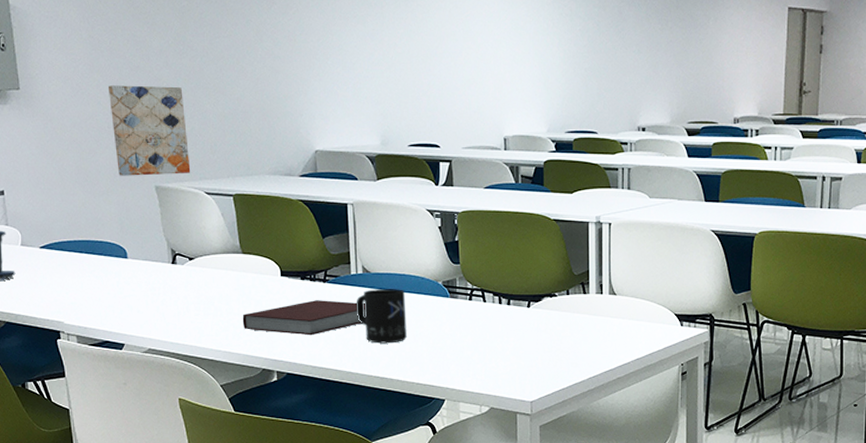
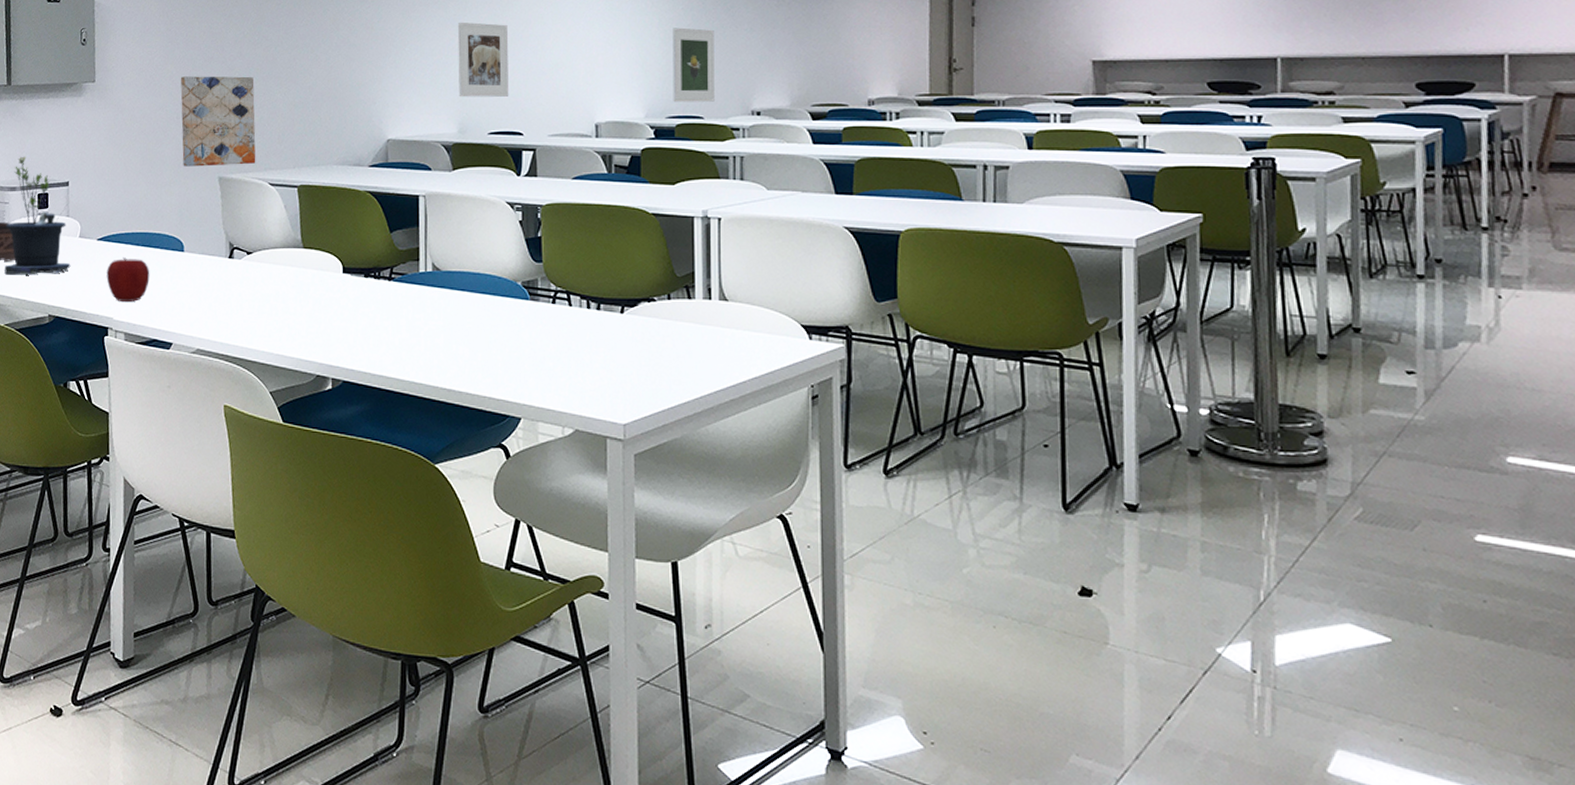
apple: none [52,264,96,307] -> present [106,257,150,303]
notebook: present [242,300,367,336] -> none [298,300,435,340]
mug: present [356,289,407,344] -> none [423,289,480,351]
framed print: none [376,36,426,111] -> present [457,22,509,98]
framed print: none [571,48,607,118] -> present [672,27,715,102]

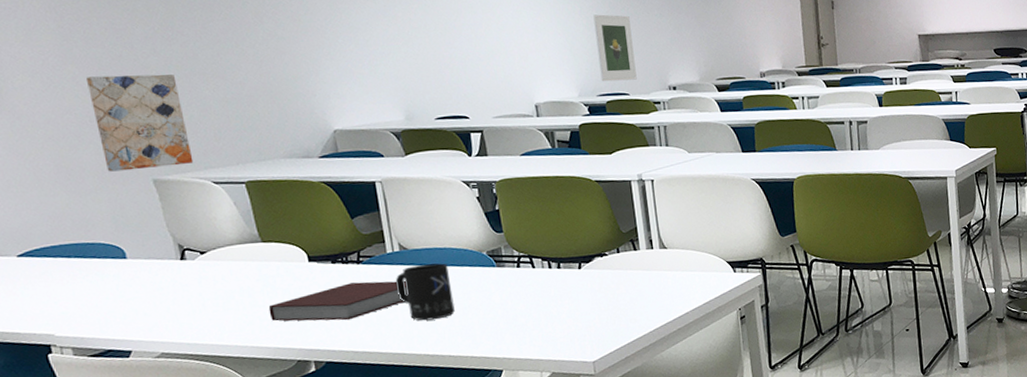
apple: present [106,257,150,303] -> none [35,271,92,317]
notebook: none [298,300,435,340] -> present [268,281,409,322]
mug: none [423,289,480,351] -> present [395,263,455,321]
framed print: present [457,22,509,98] -> none [389,12,451,86]

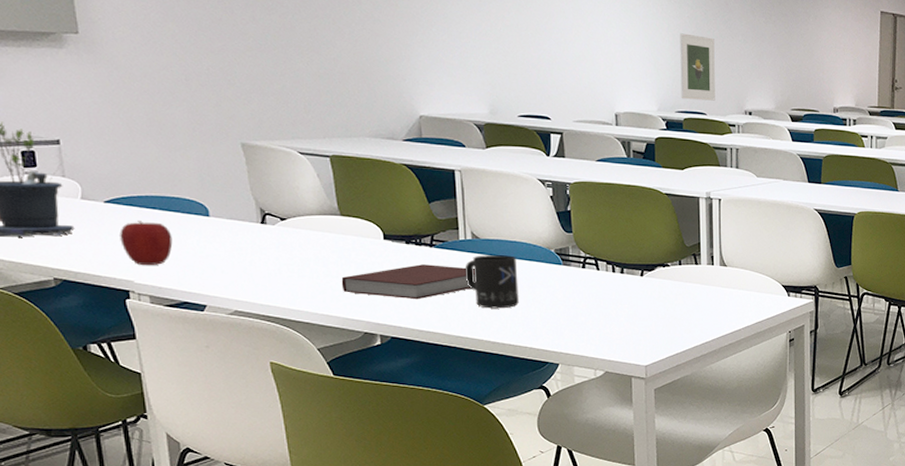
apple: none [35,271,92,317] -> present [120,221,173,266]
wall art: present [86,74,194,172] -> none [186,36,282,132]

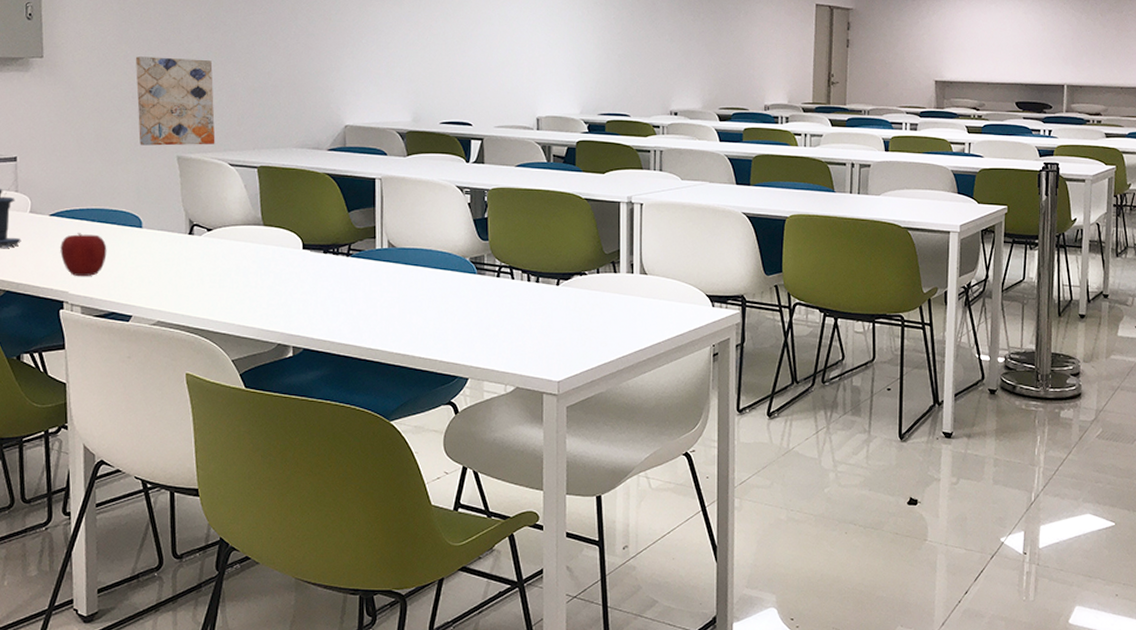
wall art: none [186,36,282,132] -> present [136,56,215,146]
notebook: present [341,264,476,300] -> none [259,274,390,310]
mug: present [465,255,519,309] -> none [379,264,432,320]
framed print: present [680,33,715,101] -> none [604,35,640,102]

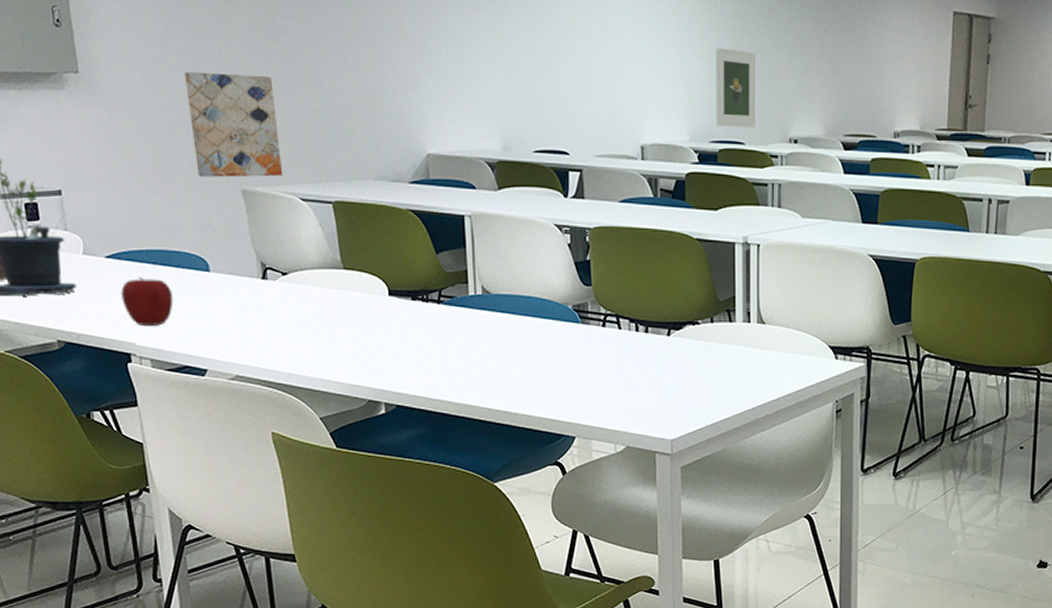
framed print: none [604,35,640,102] -> present [716,48,755,128]

